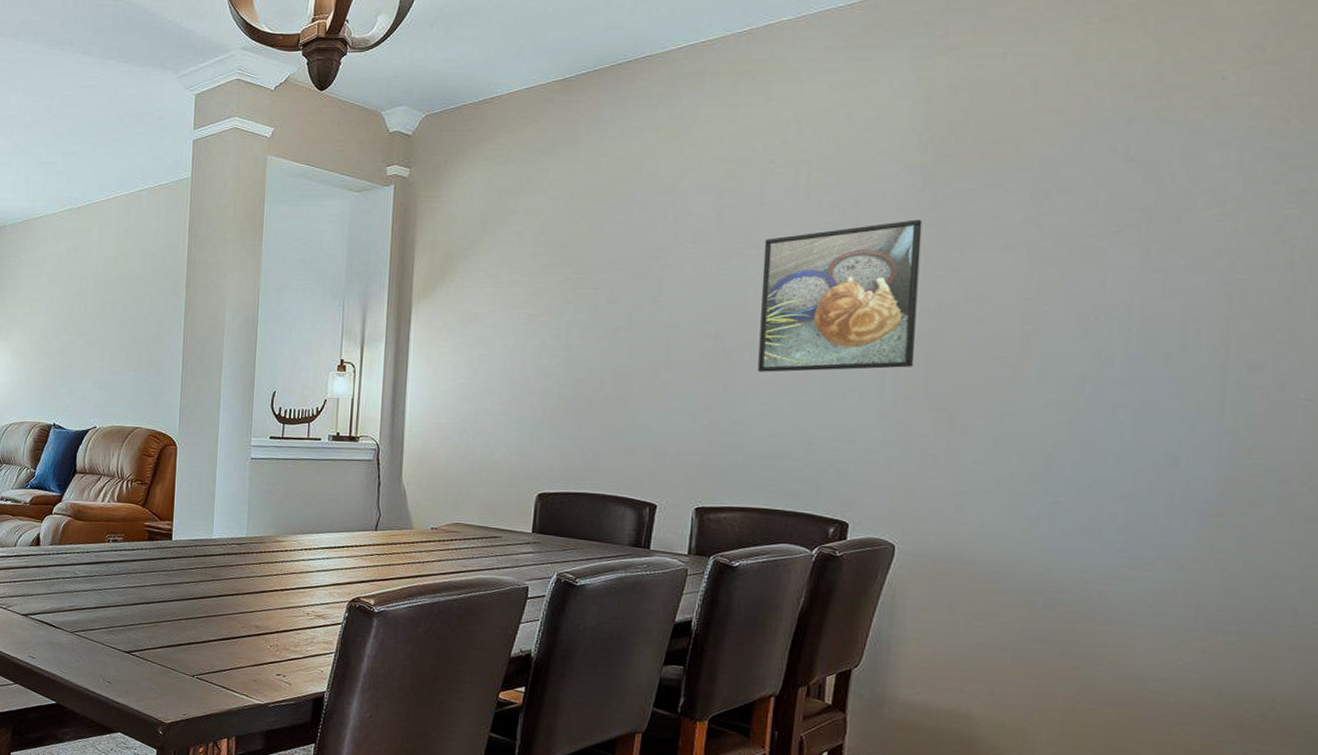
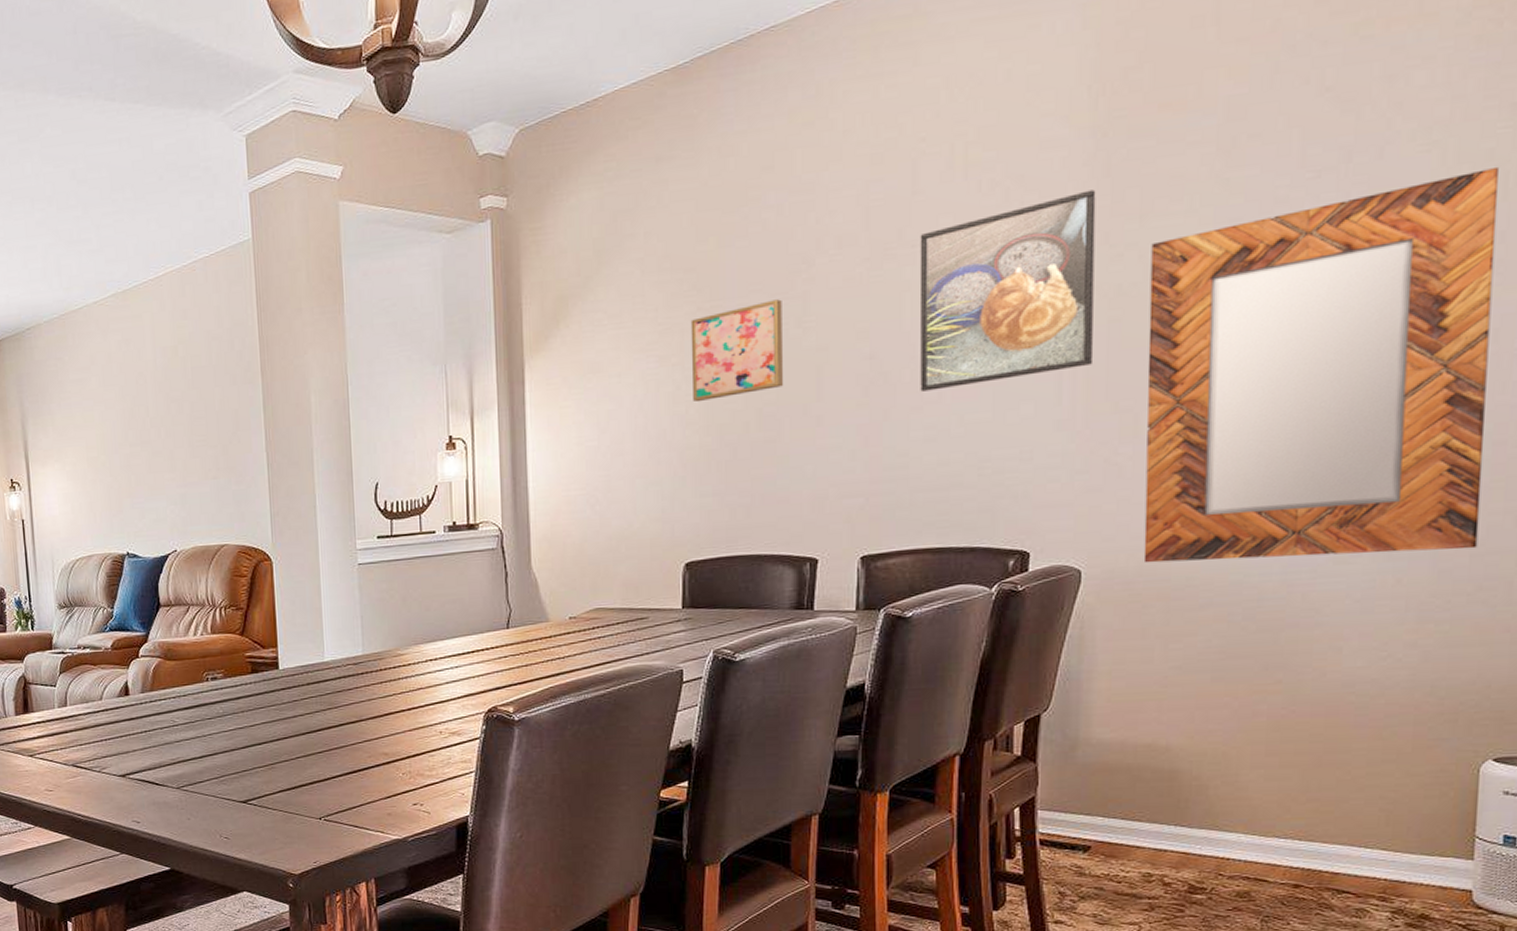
wall art: none [556,279,640,357] -> present [690,299,784,402]
home mirror: none [952,240,1286,572] -> present [1143,166,1499,563]

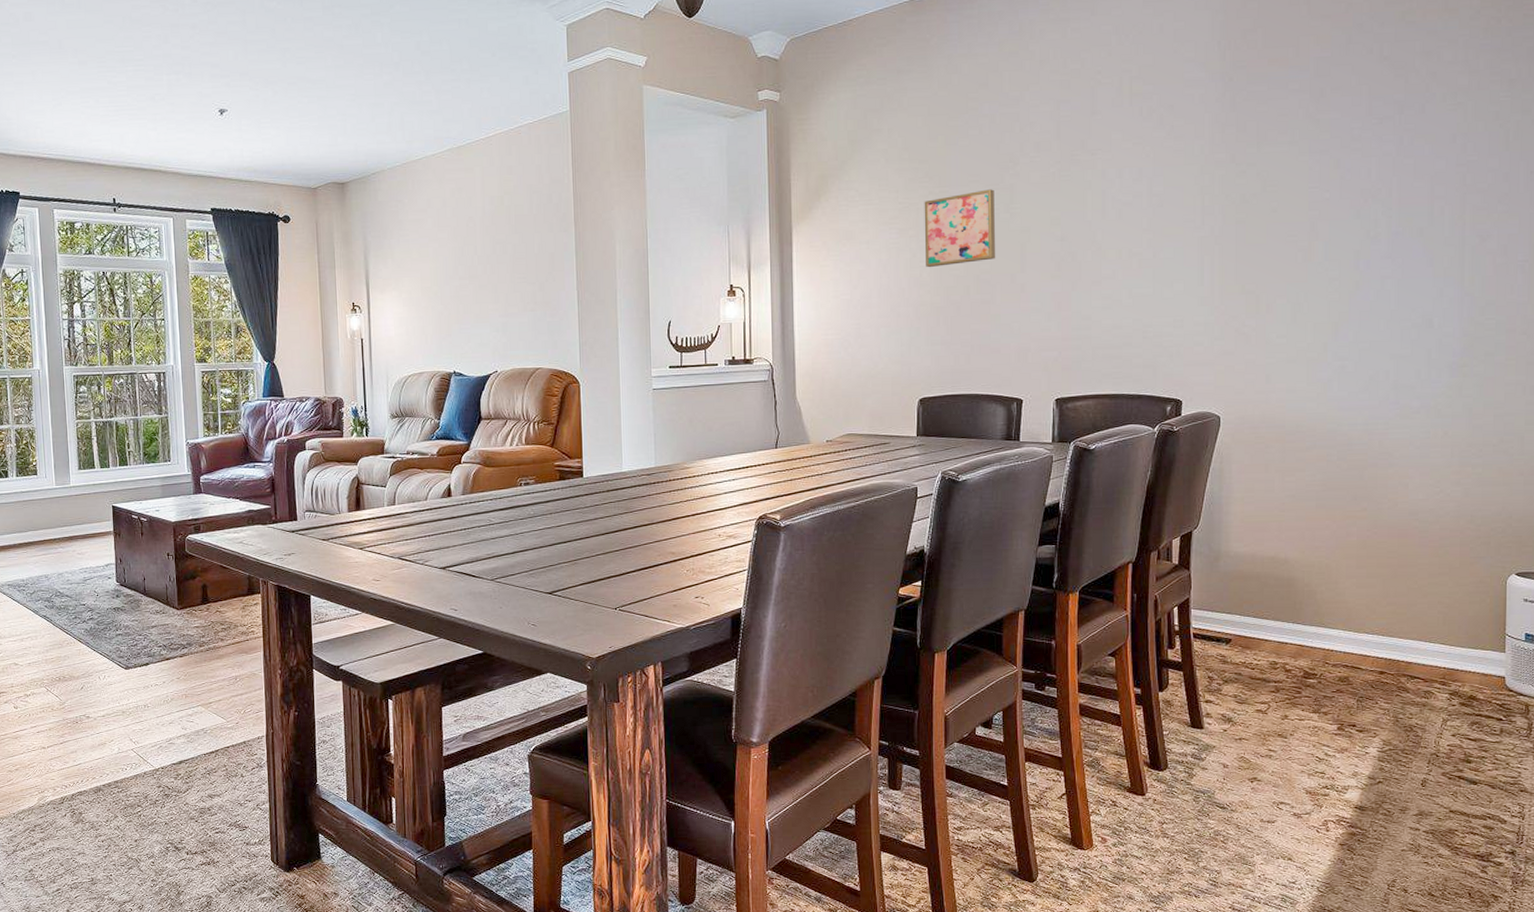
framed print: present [919,189,1096,392] -> none [1098,120,1226,269]
home mirror: present [1143,166,1499,563] -> none [1265,124,1503,413]

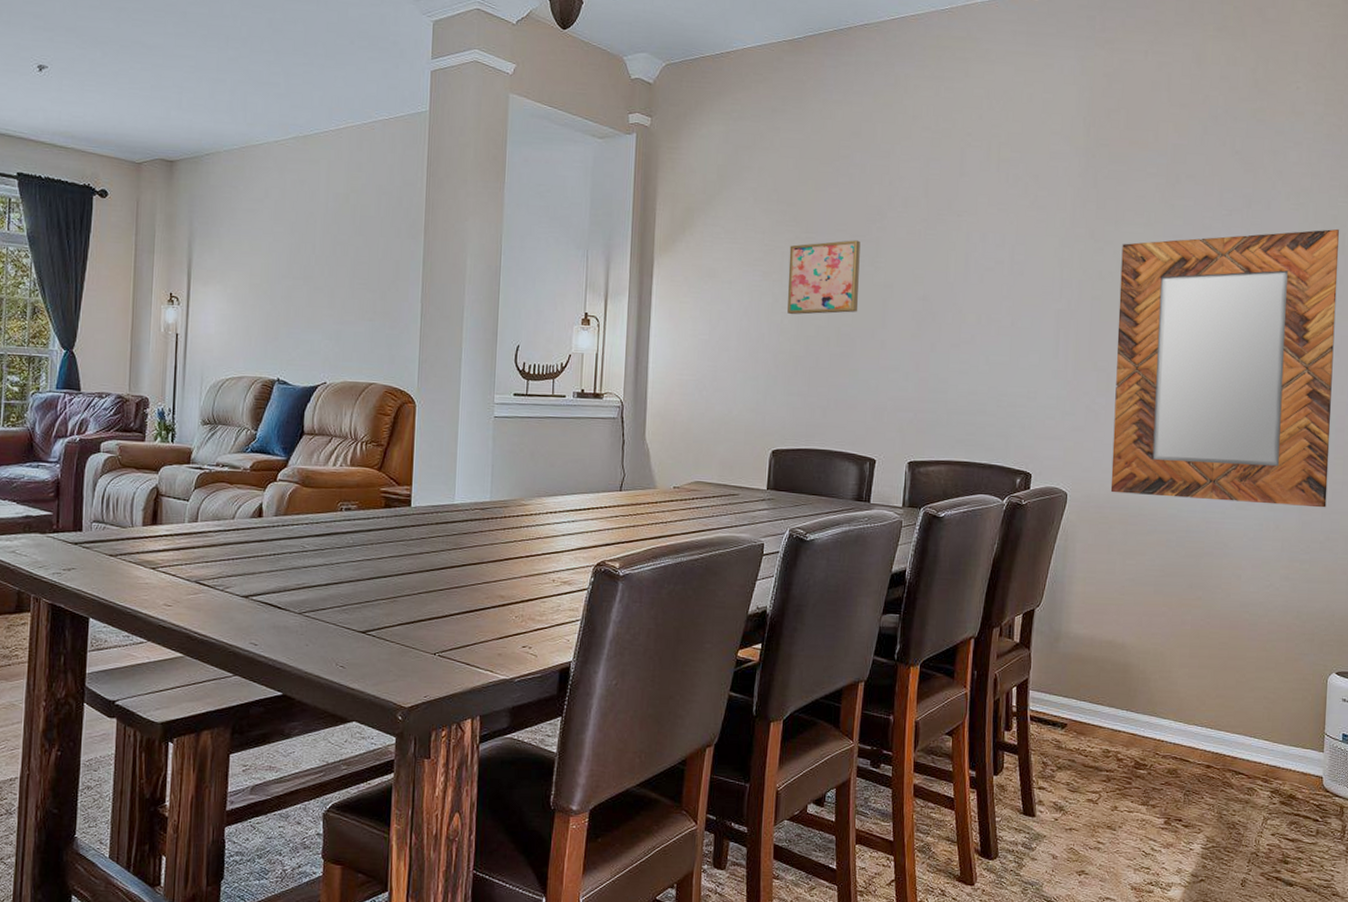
home mirror: none [1265,124,1503,413] -> present [1110,228,1340,508]

